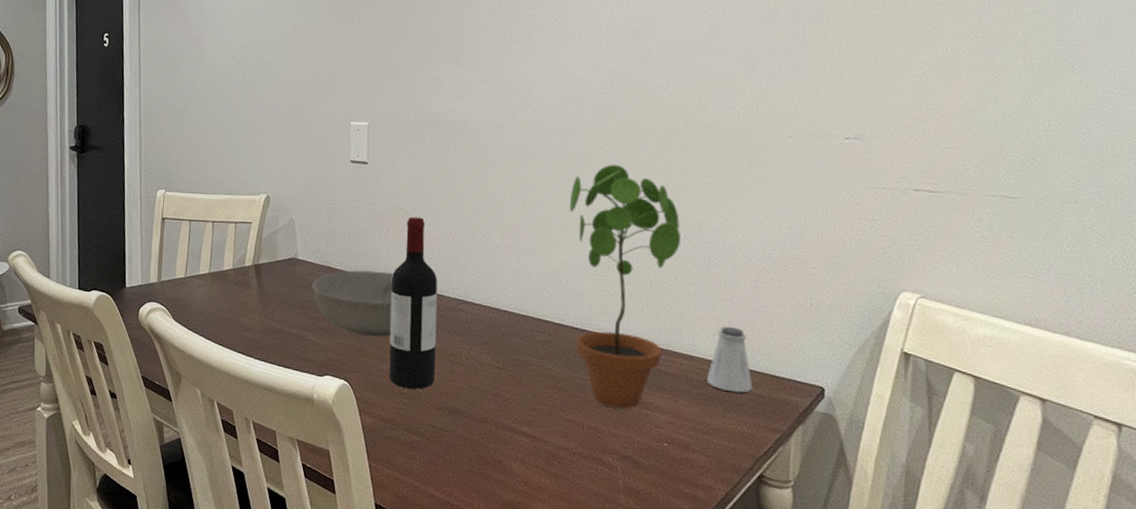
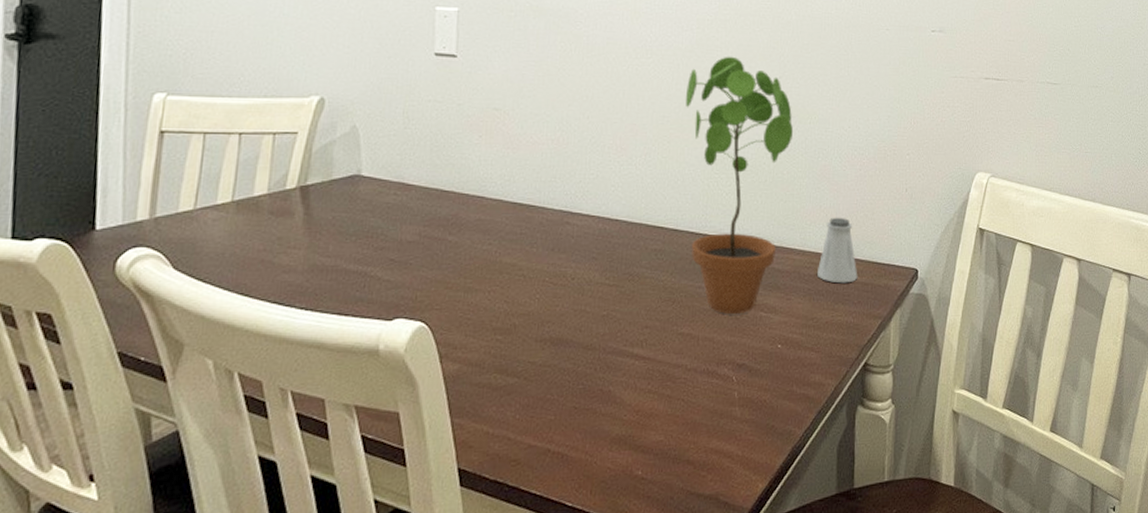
bowl: present [312,270,393,337] -> none [381,184,486,264]
wine bottle: present [389,217,438,390] -> none [478,118,540,323]

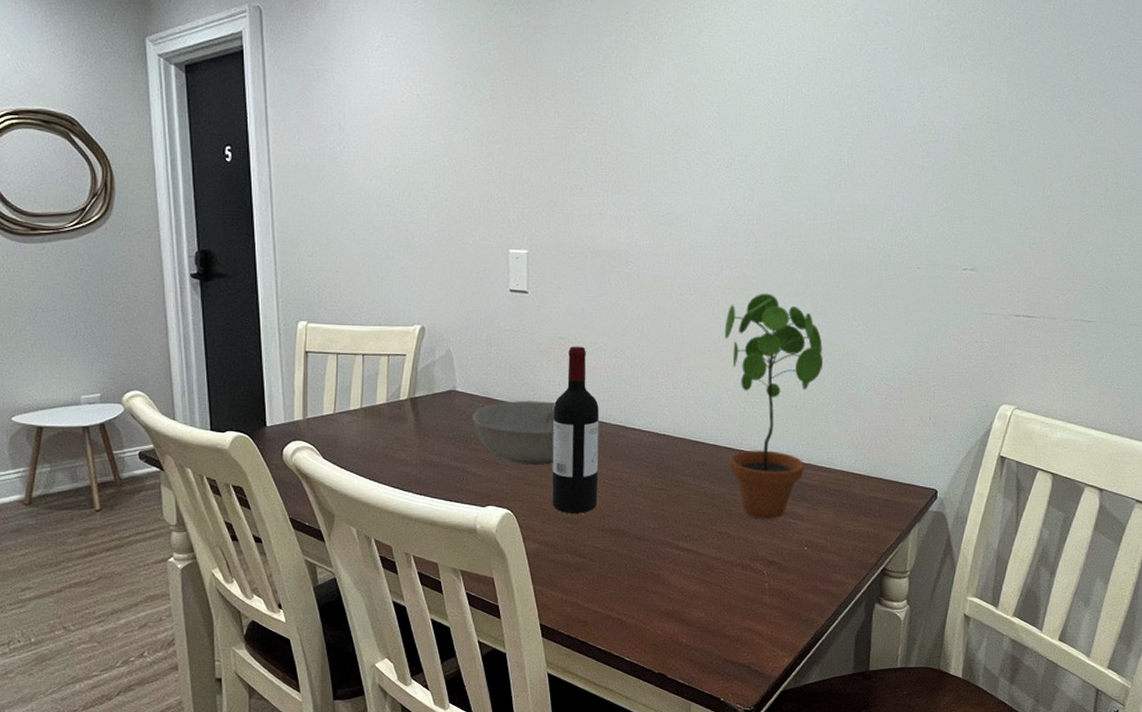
bowl: none [381,184,486,264] -> present [473,400,555,465]
wine bottle: none [478,118,540,323] -> present [552,346,600,514]
saltshaker: present [817,217,858,284] -> none [842,440,880,499]

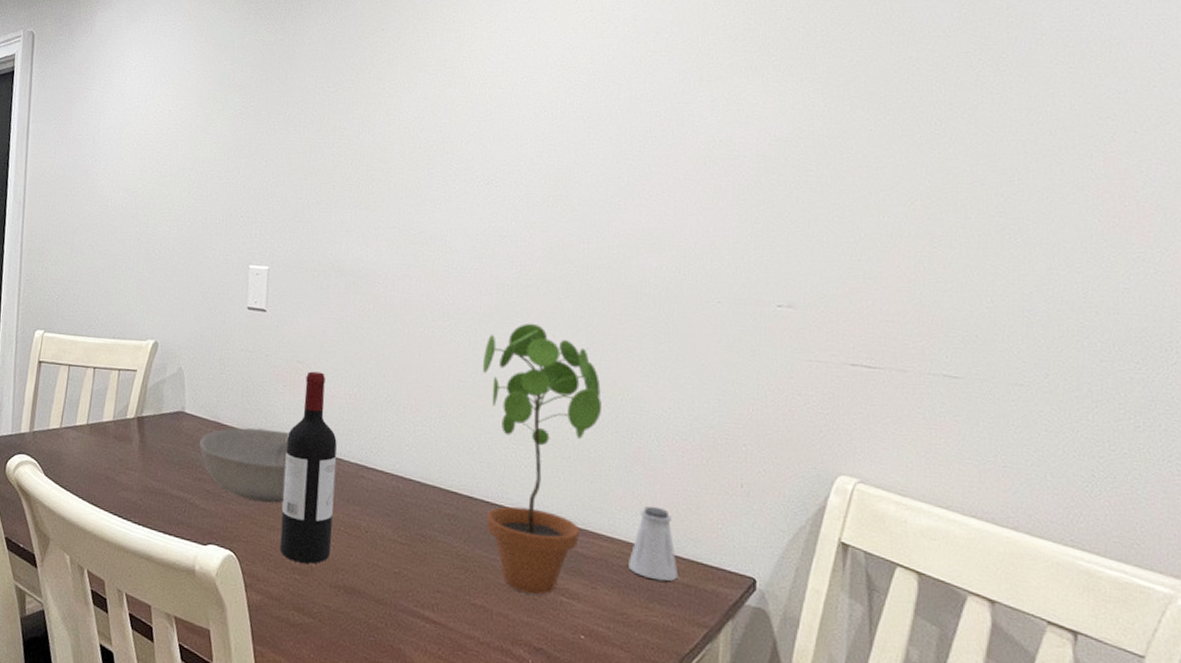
saltshaker: none [842,440,880,499] -> present [628,506,679,581]

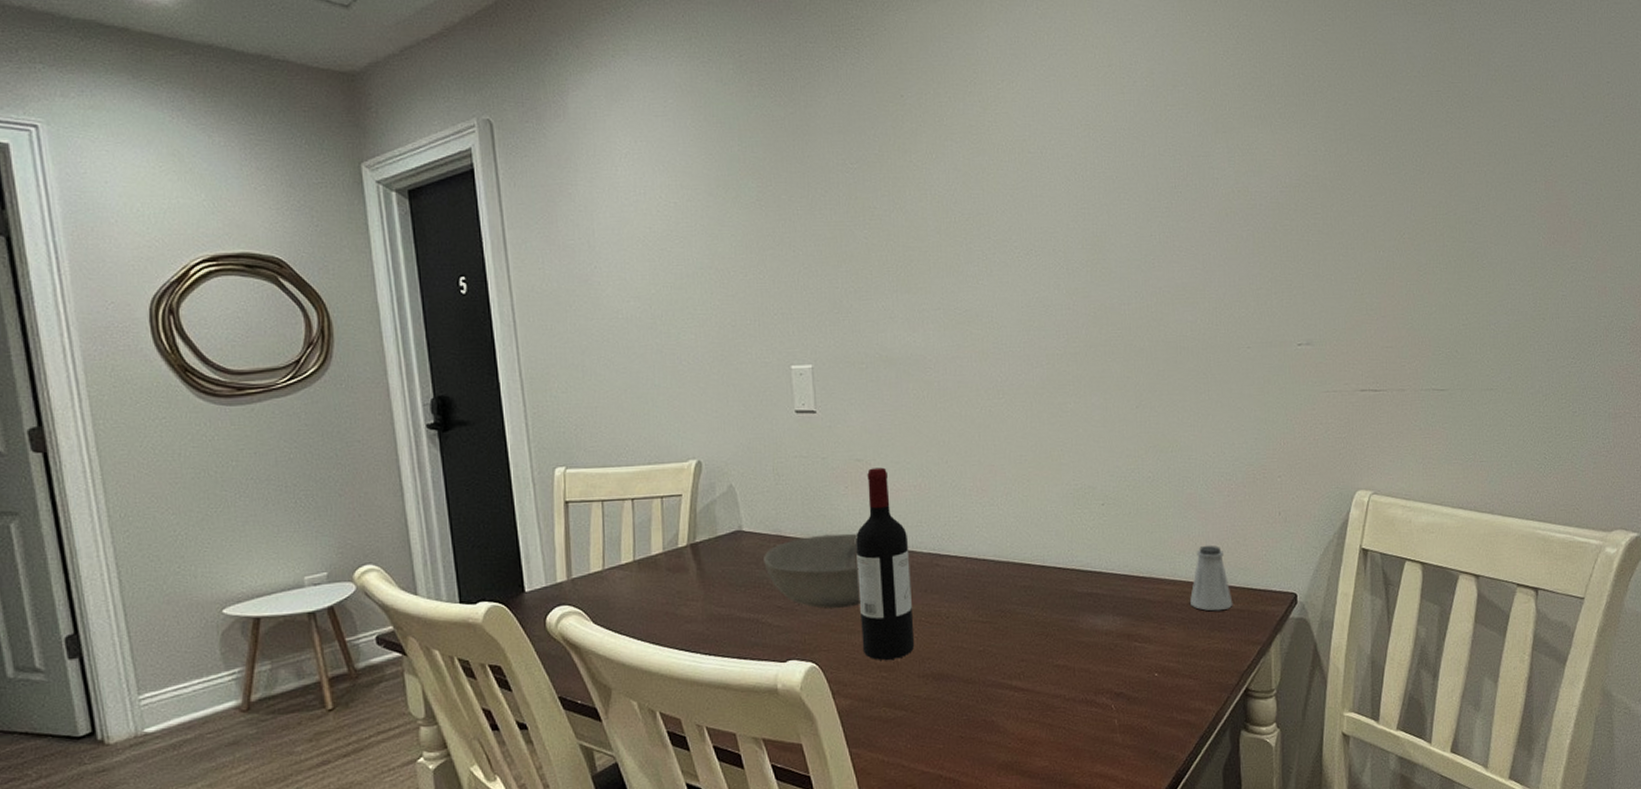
potted plant: present [482,323,603,595] -> none [1041,389,1155,645]

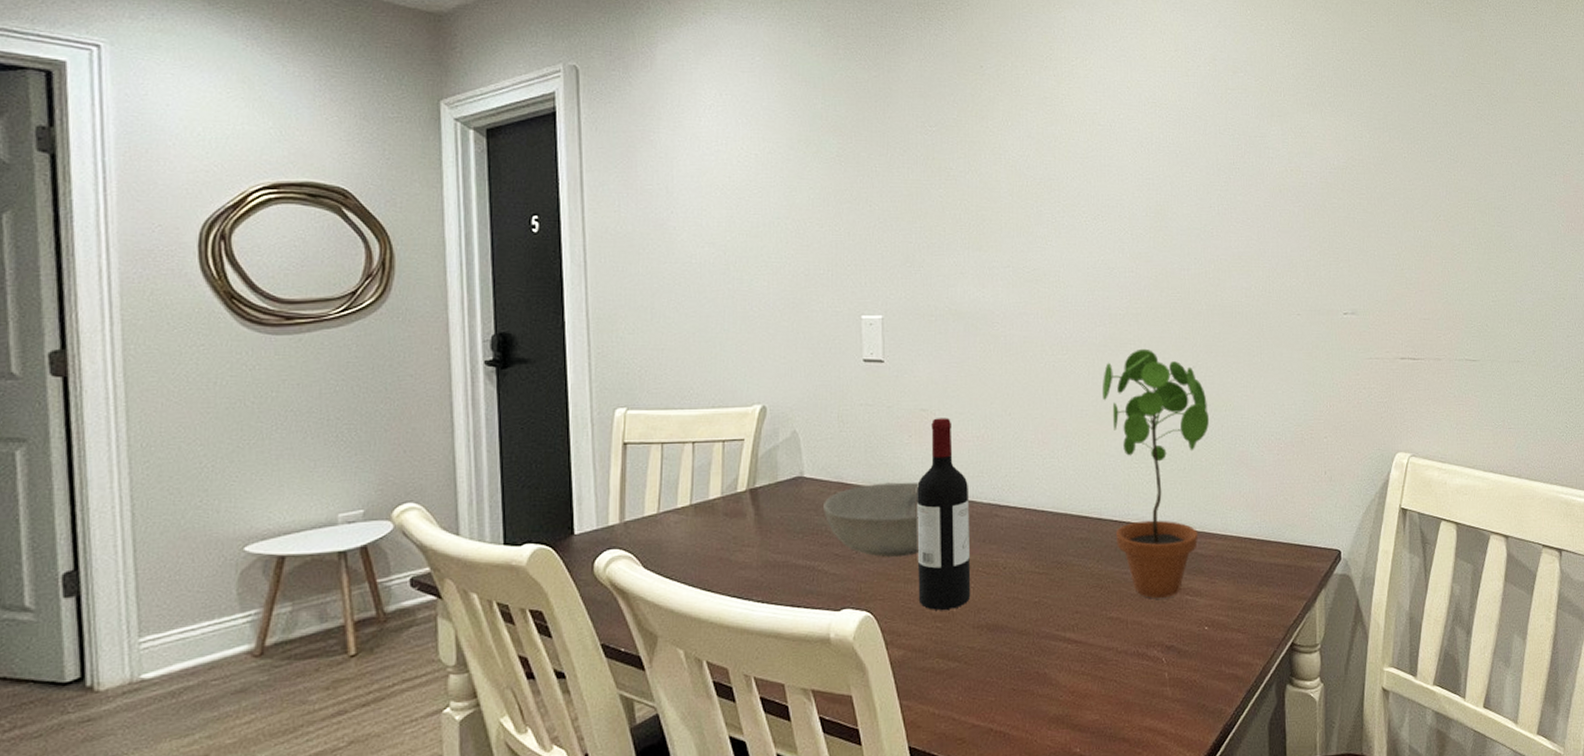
potted plant: none [1041,389,1155,645] -> present [1102,348,1210,598]
saltshaker: present [1190,545,1233,611] -> none [1240,501,1281,566]

